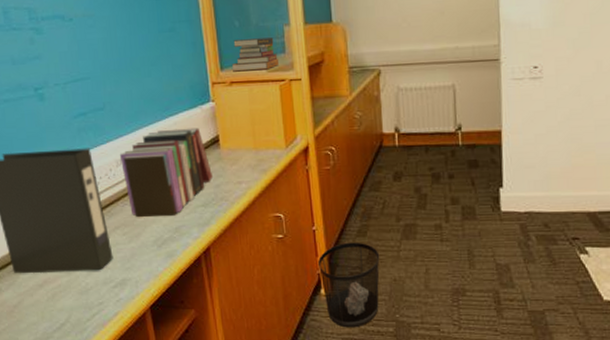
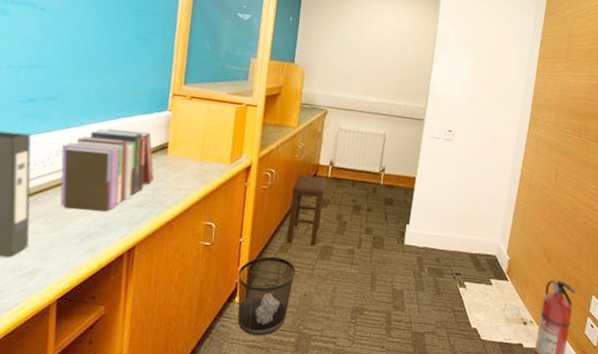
books: present [232,37,280,72] -> none [195,60,241,92]
stool: none [357,147,397,225] -> present [286,174,327,245]

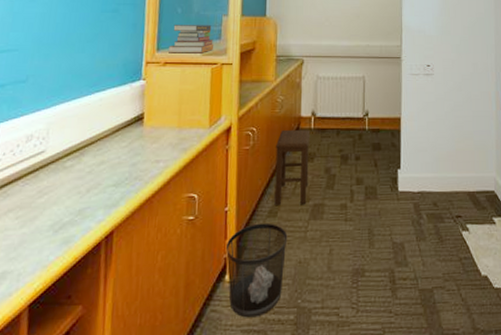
books: present [60,129,154,212] -> none [31,104,130,198]
books: none [195,60,241,92] -> present [169,25,214,53]

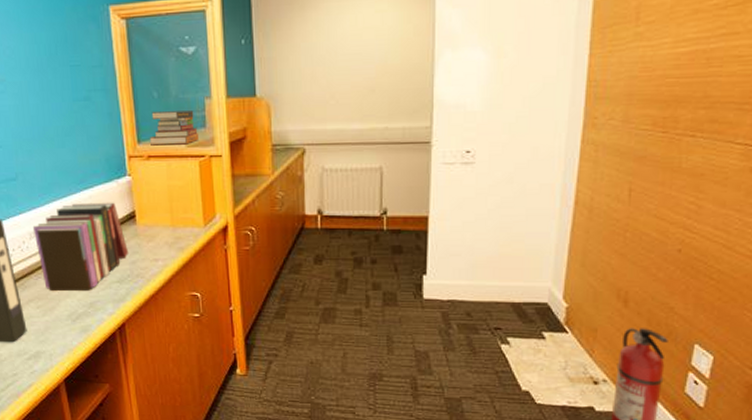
books: none [31,104,130,198] -> present [32,202,128,290]
waste bin: present [225,222,288,318] -> none [234,323,297,408]
stool: present [274,129,311,205] -> none [277,229,317,307]

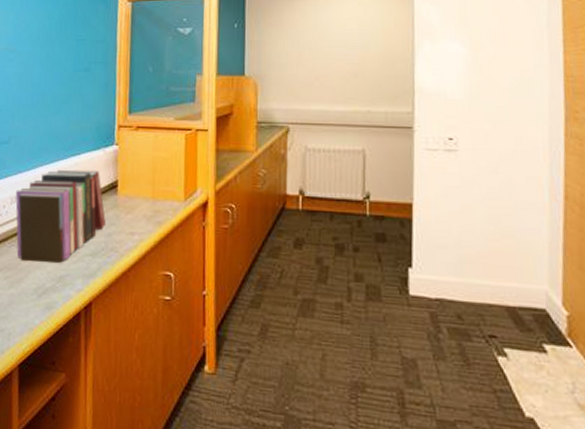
books: present [150,110,200,146] -> none [141,85,188,118]

